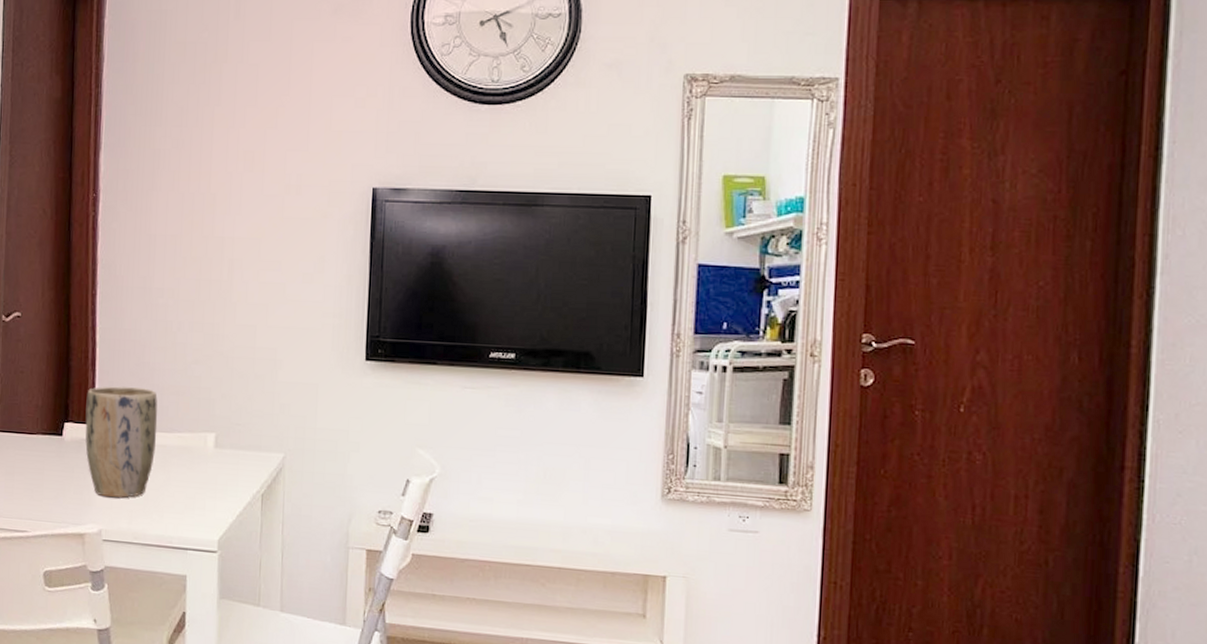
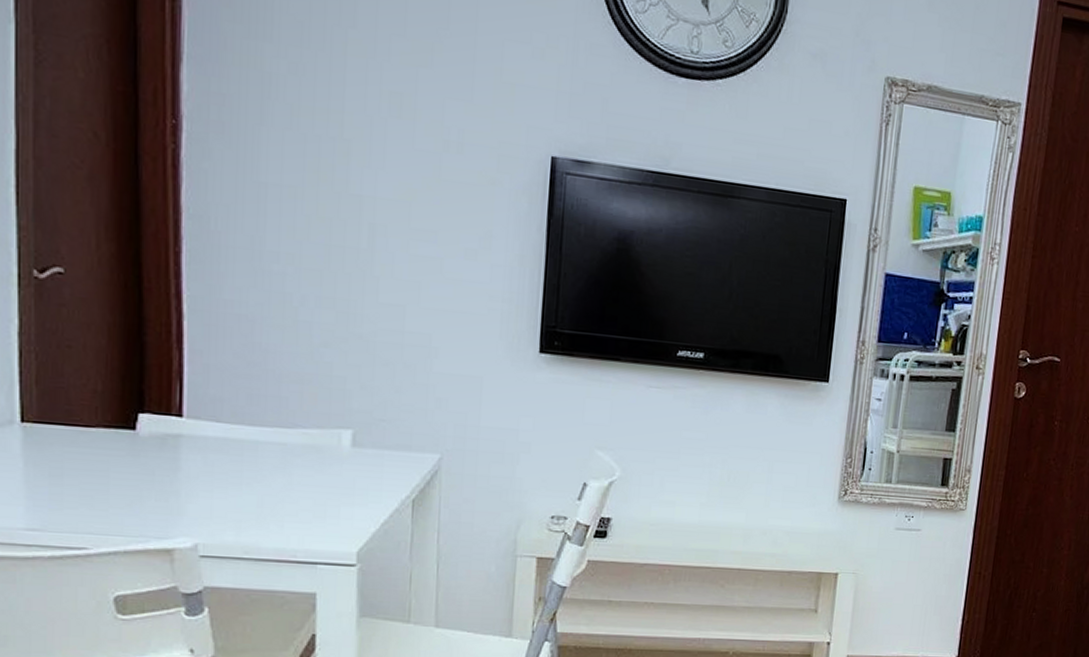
plant pot: present [85,386,158,498] -> none [169,369,274,506]

